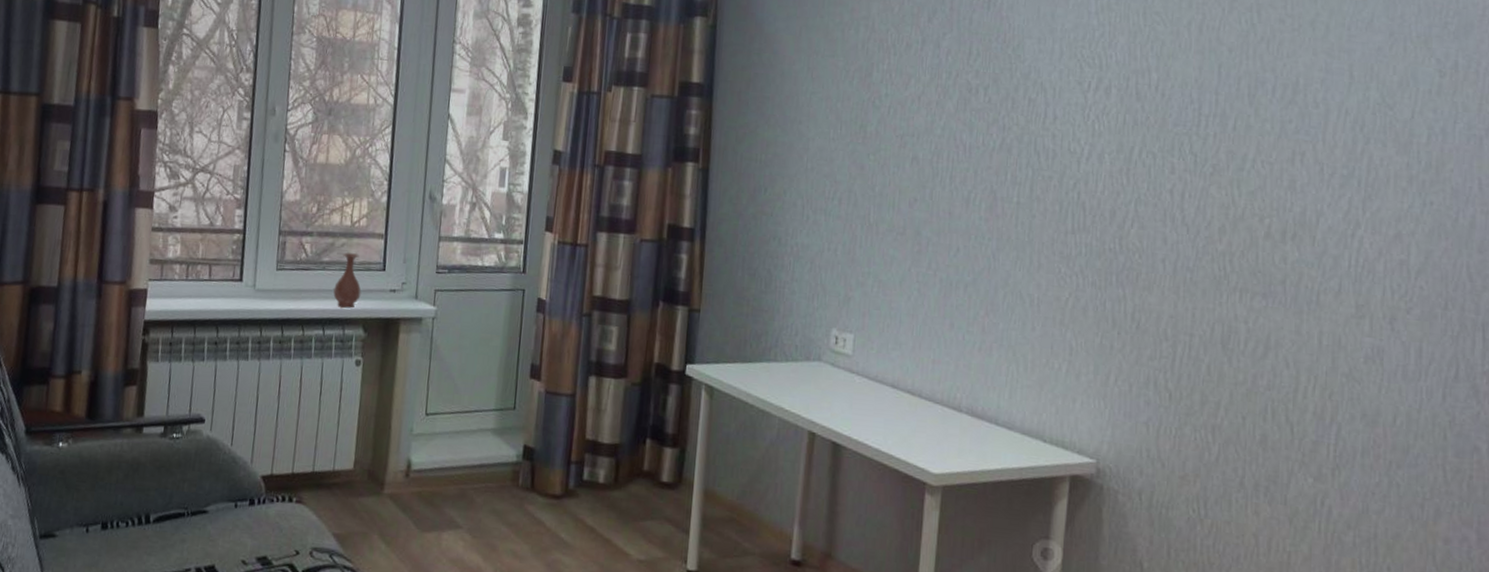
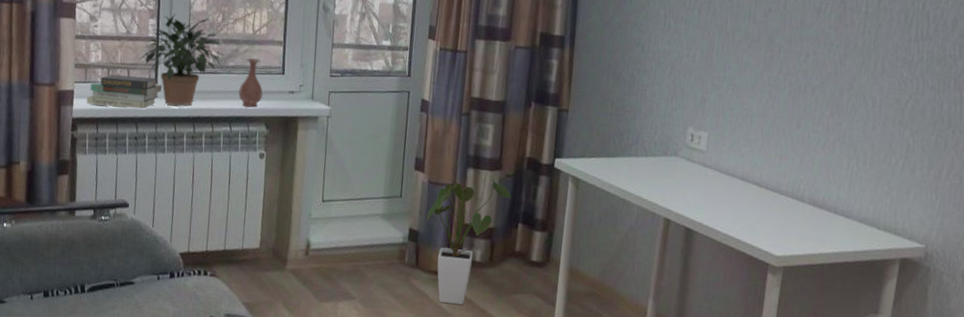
books: none [161,271,248,310] -> present [86,74,163,109]
potted plant: none [222,203,320,308] -> present [139,13,225,107]
house plant: none [542,389,638,534] -> present [425,180,511,305]

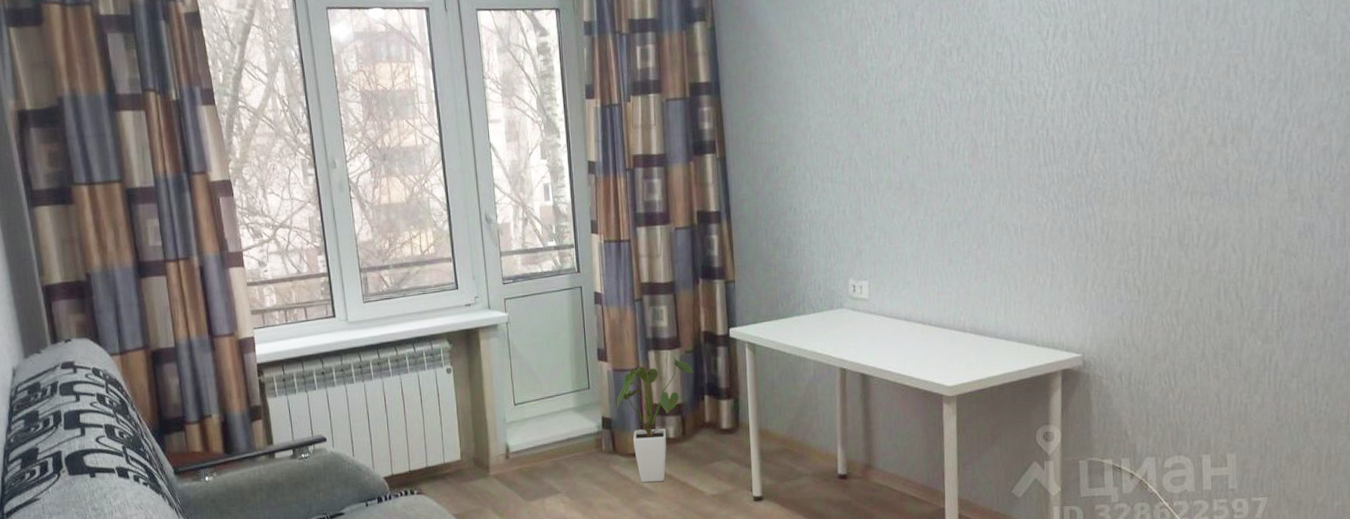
books: present [86,74,163,109] -> none [268,312,341,348]
potted plant: present [139,13,225,107] -> none [313,246,398,337]
vase: present [238,58,263,108] -> none [416,278,441,326]

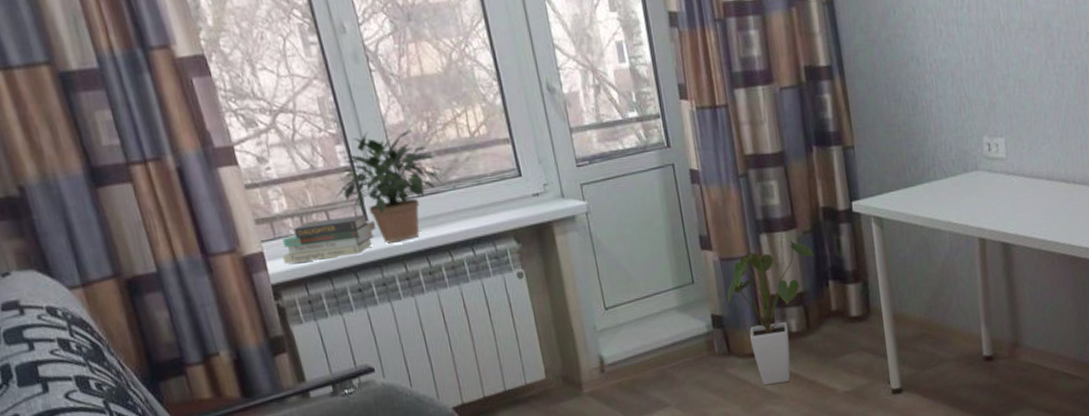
books: none [268,312,341,348] -> present [282,214,377,264]
potted plant: none [313,246,398,337] -> present [335,130,444,244]

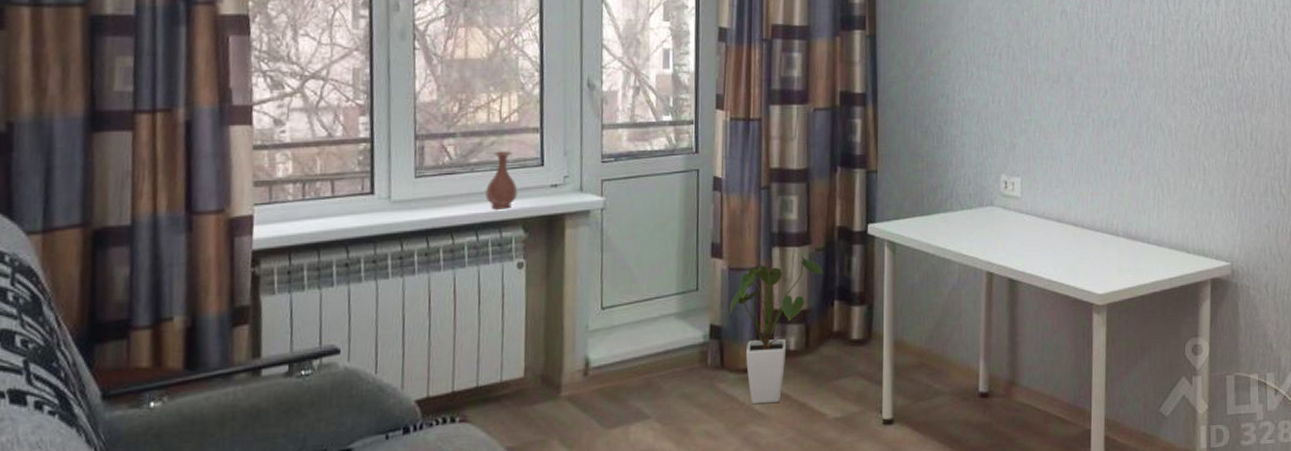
books: present [282,214,377,264] -> none [272,188,381,230]
potted plant: present [335,130,444,244] -> none [346,106,466,220]
vase: none [471,165,503,224] -> present [485,151,518,209]

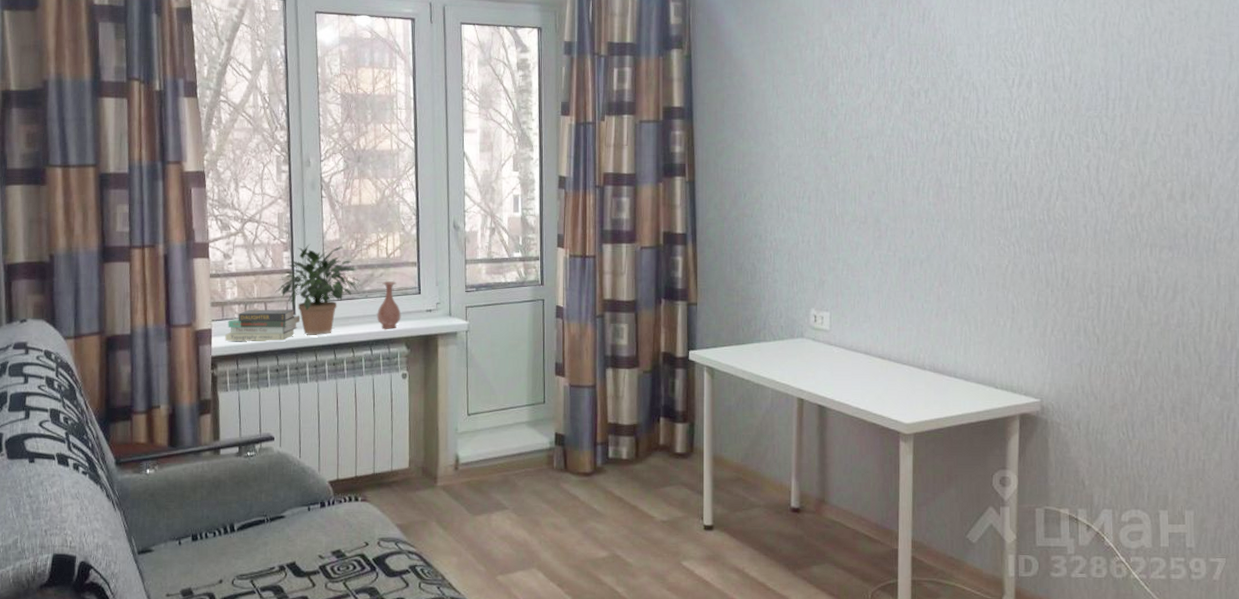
books: none [272,188,381,230] -> present [225,309,301,341]
potted plant: none [346,106,466,220] -> present [275,244,361,335]
house plant: present [728,256,824,405] -> none [570,377,651,504]

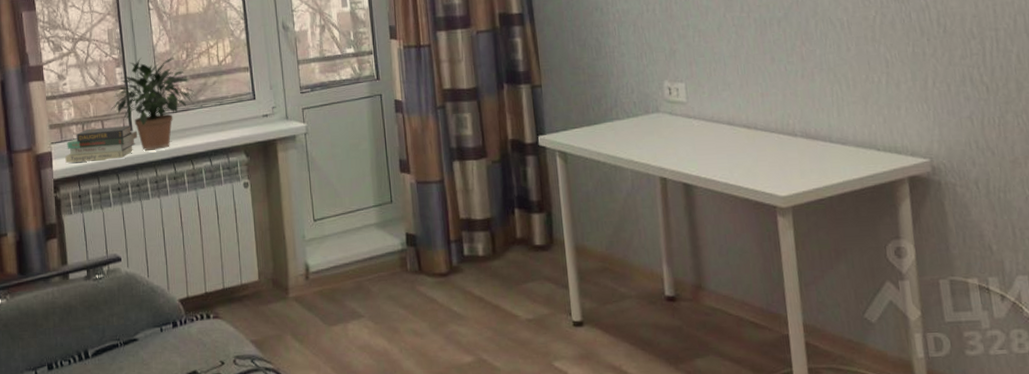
vase: present [377,281,401,329] -> none [213,88,238,138]

